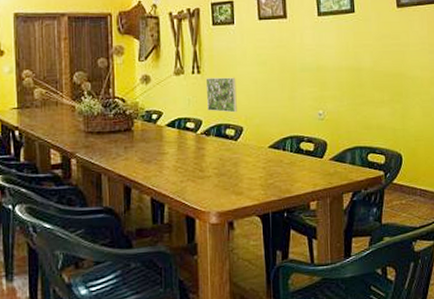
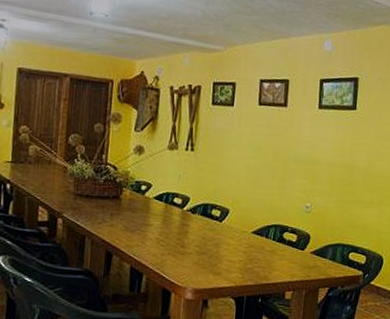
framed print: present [205,77,237,113] -> none [196,156,229,195]

